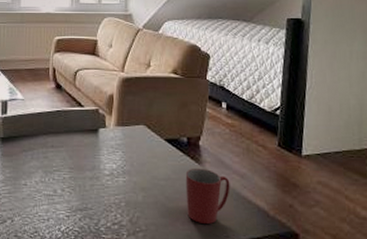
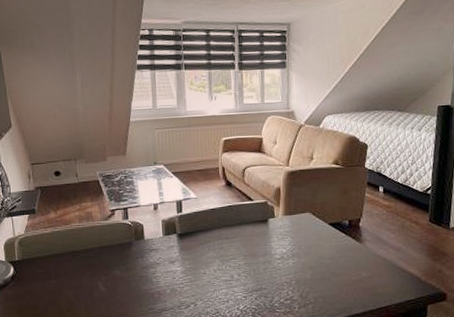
mug: present [185,168,230,224] -> none [348,246,388,292]

